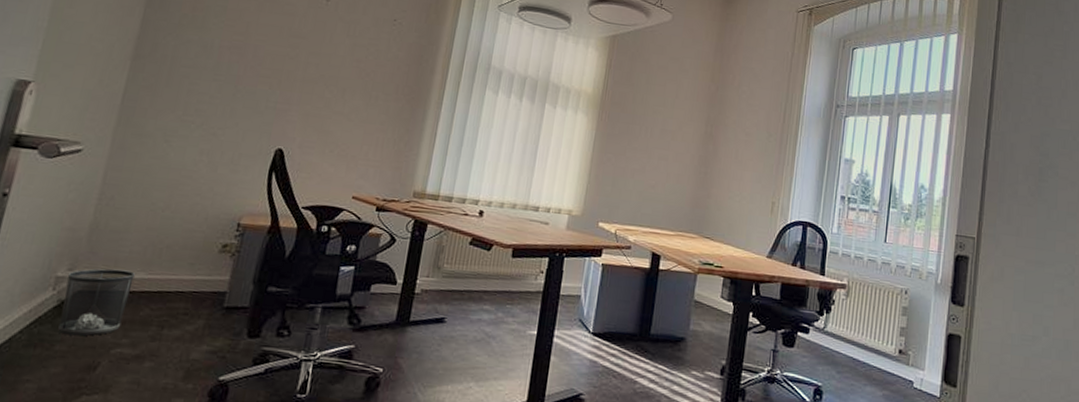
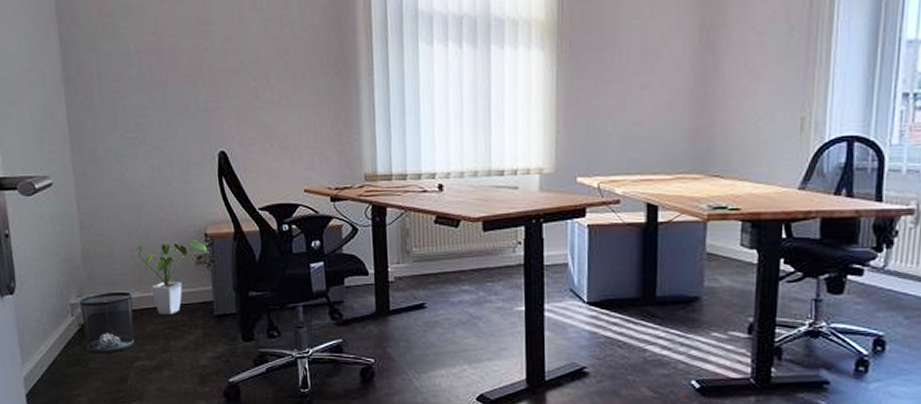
house plant: none [149,225,237,301] -> present [132,239,208,315]

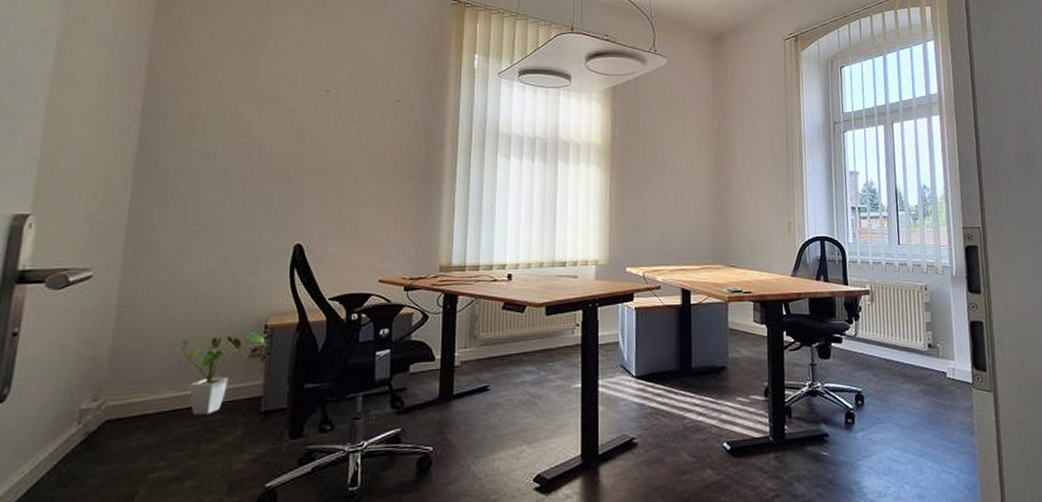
waste bin: present [79,291,135,354] -> none [88,391,164,469]

